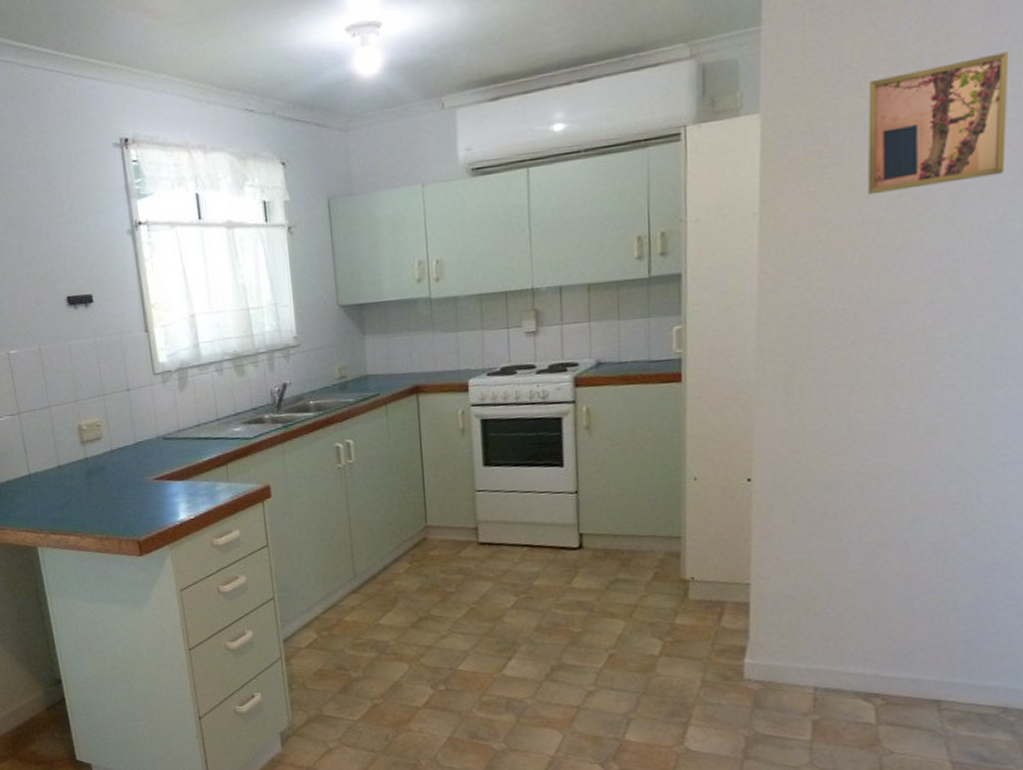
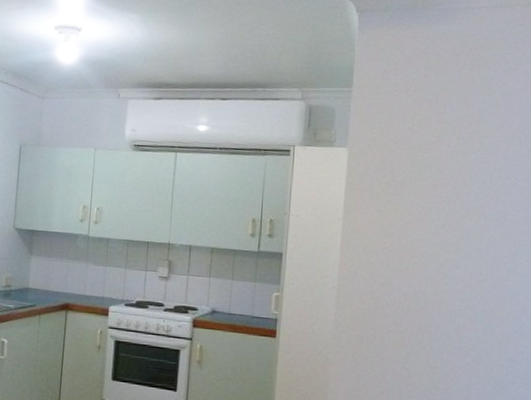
wall art: present [868,52,1008,196] -> none [421,140,518,225]

